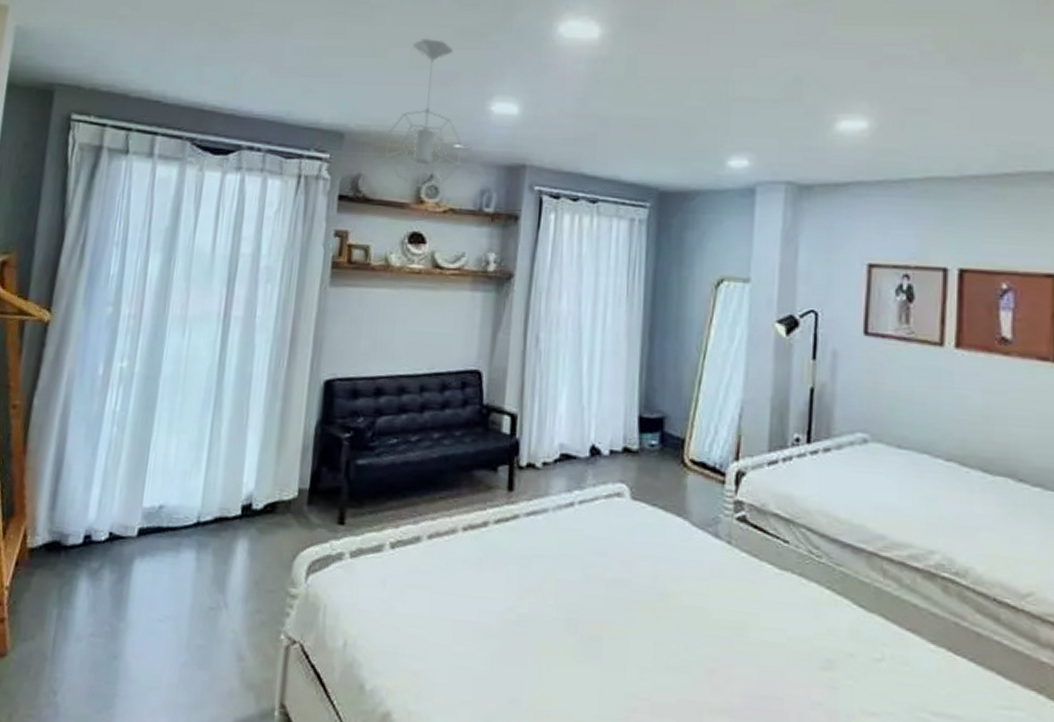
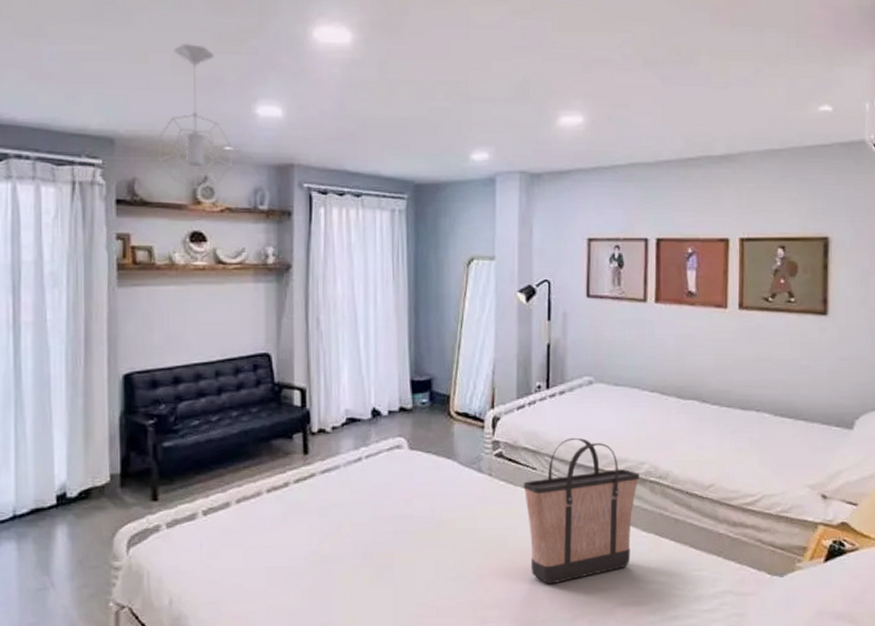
shopping bag: none [771,508,928,696] -> present [523,437,640,585]

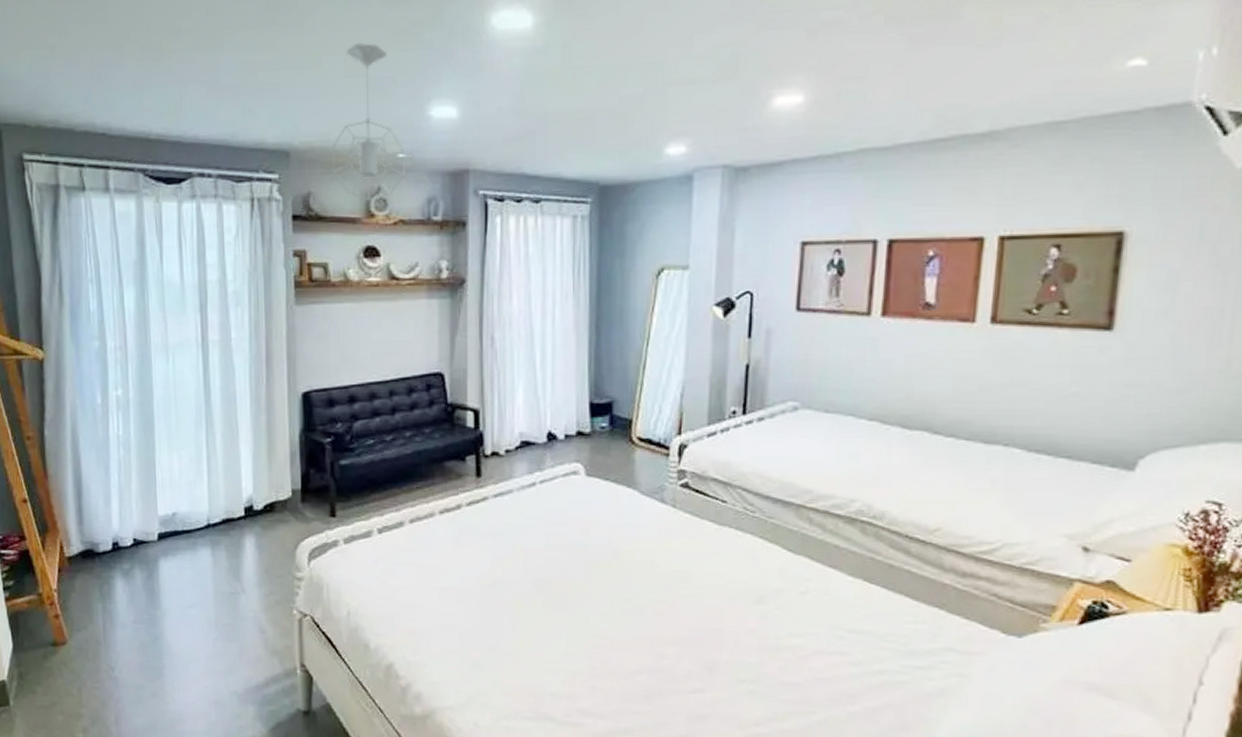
shopping bag: present [523,437,640,585] -> none [711,469,849,626]

